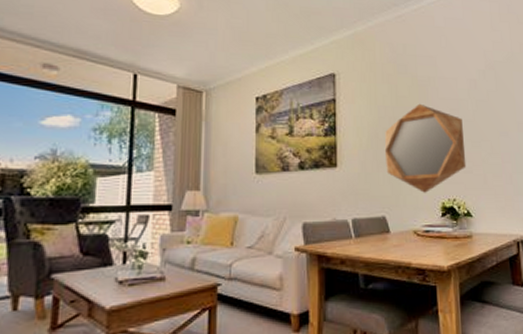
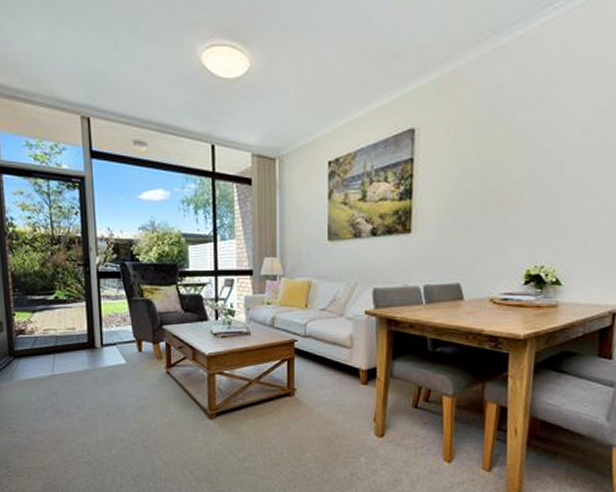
home mirror: present [384,103,467,193] -> none [465,157,566,259]

